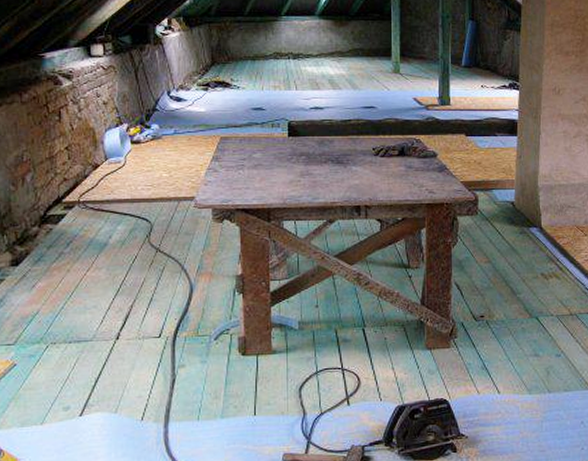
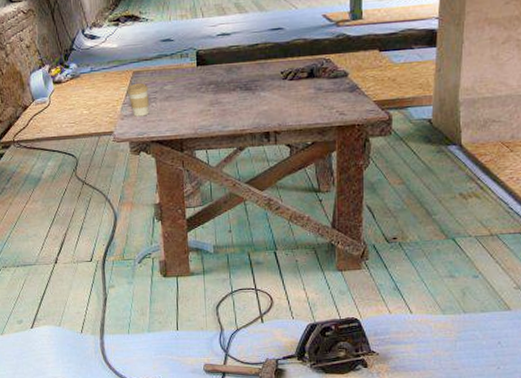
coffee cup: none [212,149,236,183] -> present [127,82,149,117]

